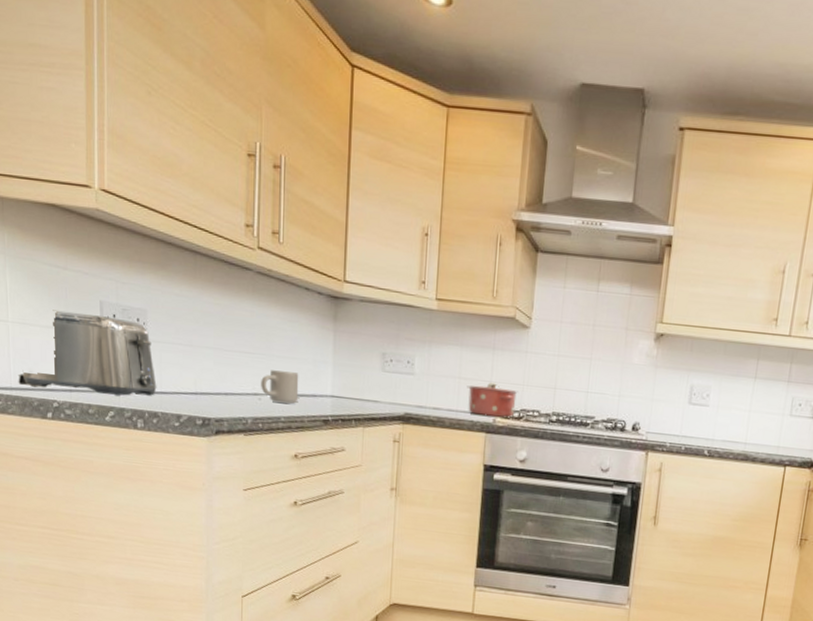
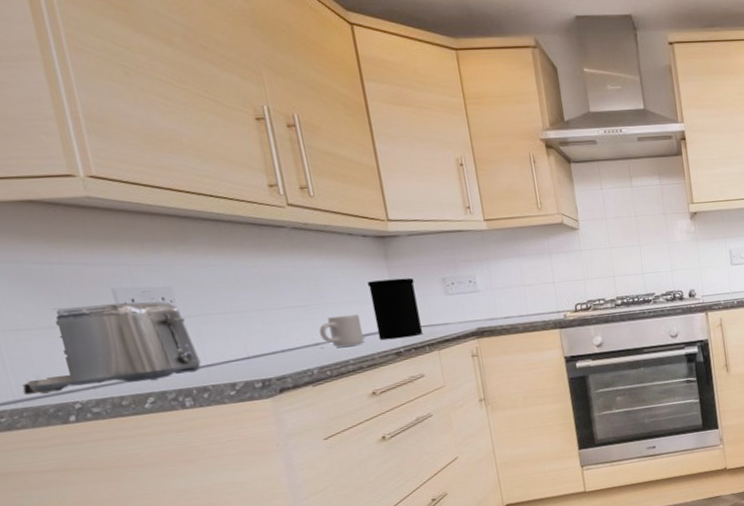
canister: none [311,341,356,407] -> present [367,277,423,340]
casserole: present [467,381,518,418] -> none [532,282,582,315]

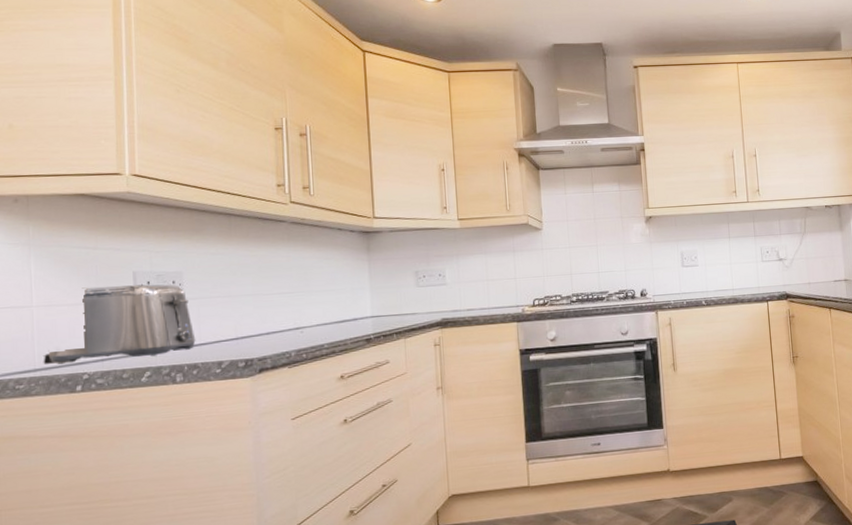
mug: present [319,314,365,348] -> none [302,302,340,333]
canister: present [367,277,423,340] -> none [348,270,392,326]

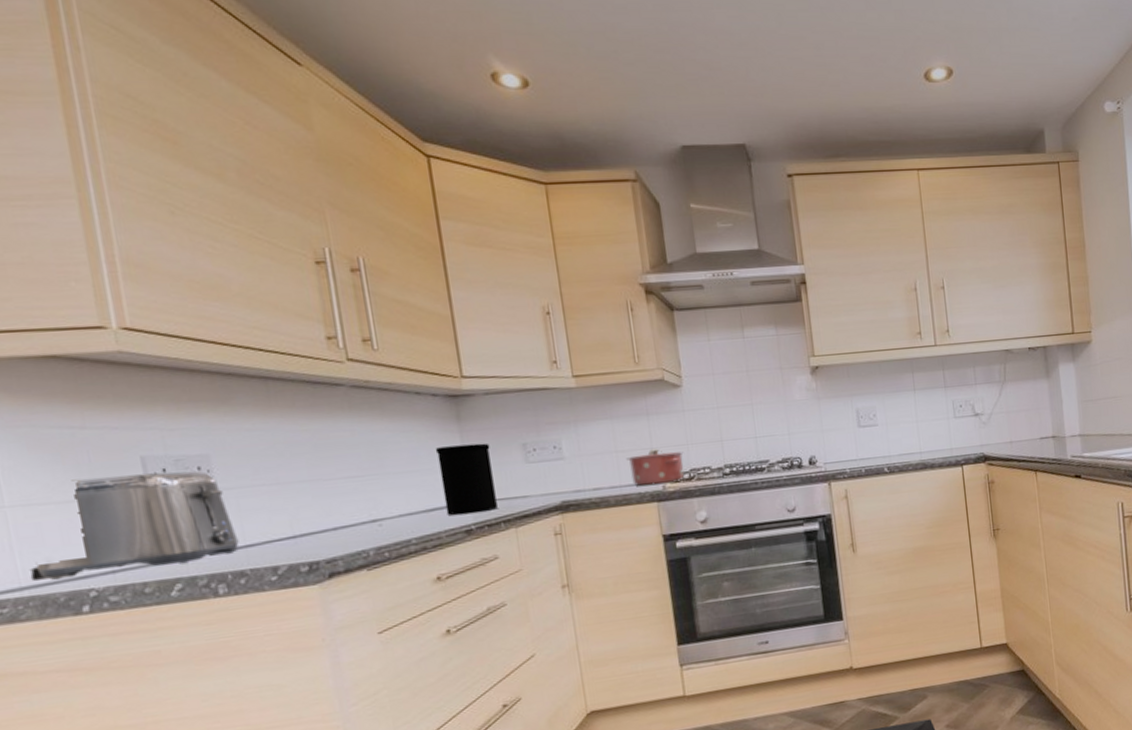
canister: none [348,270,392,326] -> present [435,443,498,515]
casserole: none [495,278,540,308] -> present [626,447,684,486]

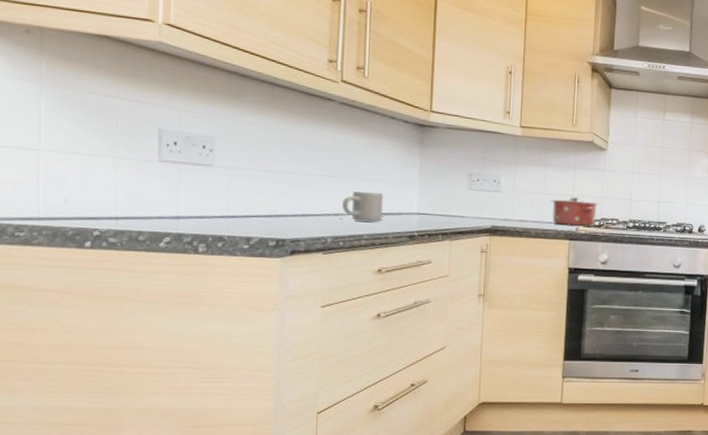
toaster: present [29,470,239,582] -> none [48,138,224,222]
mug: none [378,486,430,525] -> present [342,191,384,223]
canister: present [435,443,498,515] -> none [397,164,442,223]

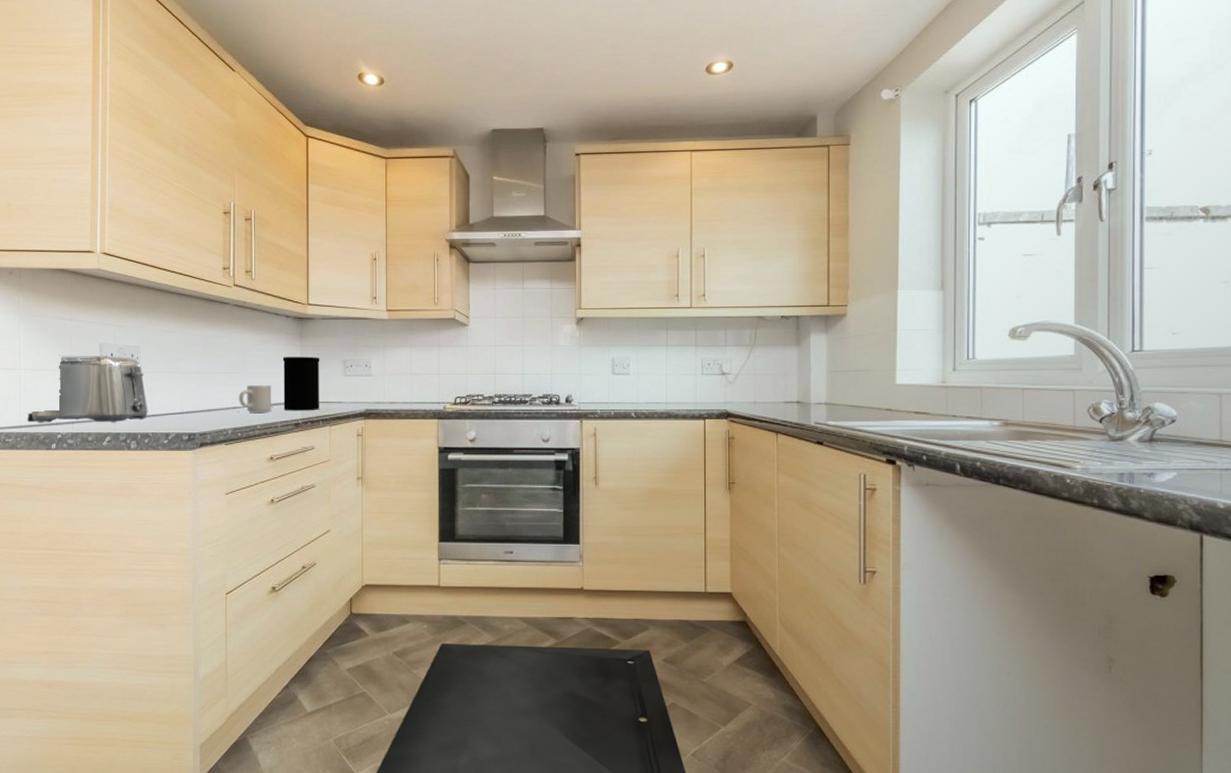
toaster: none [48,138,224,222] -> present [27,355,148,424]
canister: none [397,164,442,223] -> present [282,357,320,411]
casserole: present [551,195,598,226] -> none [418,374,463,405]

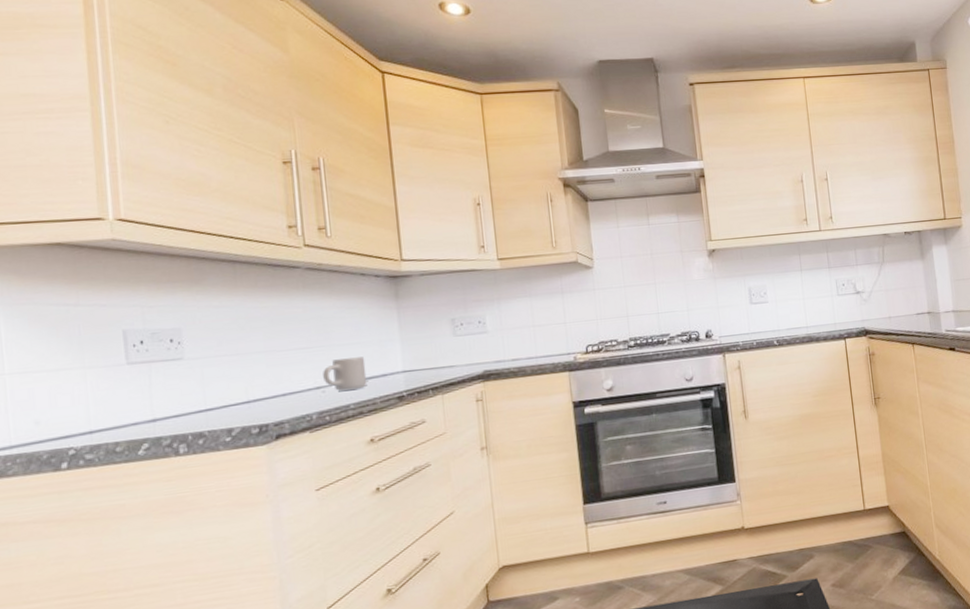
toaster: present [27,355,148,424] -> none [19,342,201,441]
canister: present [282,357,320,411] -> none [375,318,427,383]

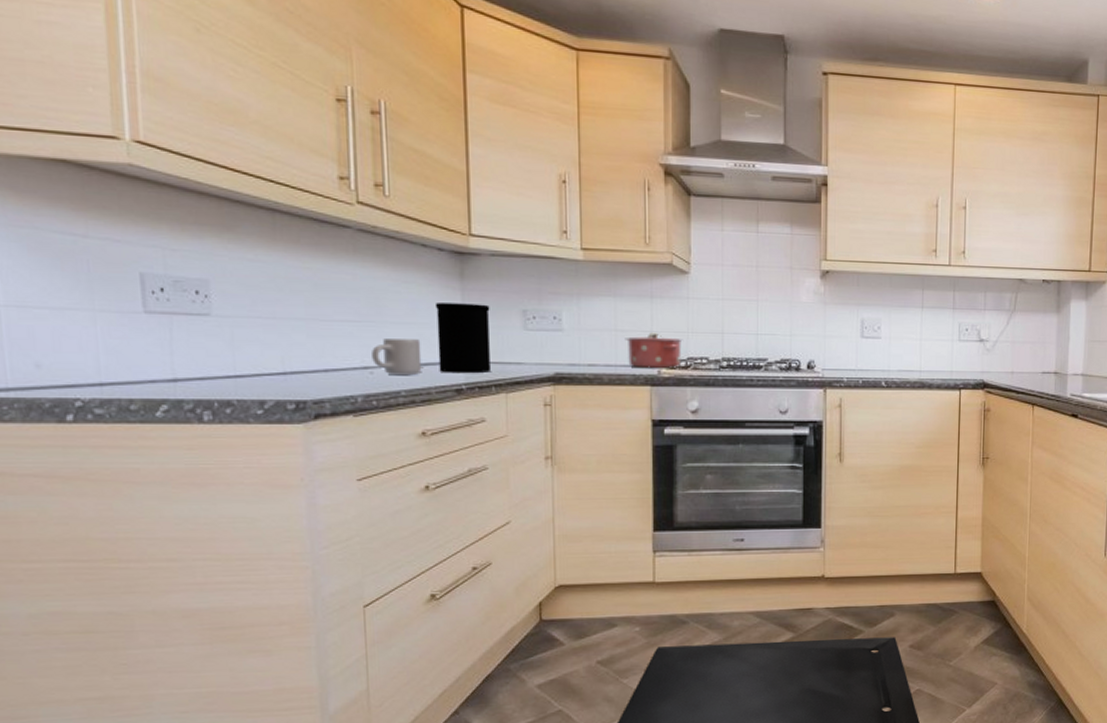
canister: none [375,318,427,383] -> present [434,303,490,374]
casserole: none [542,322,594,357] -> present [625,331,683,369]

